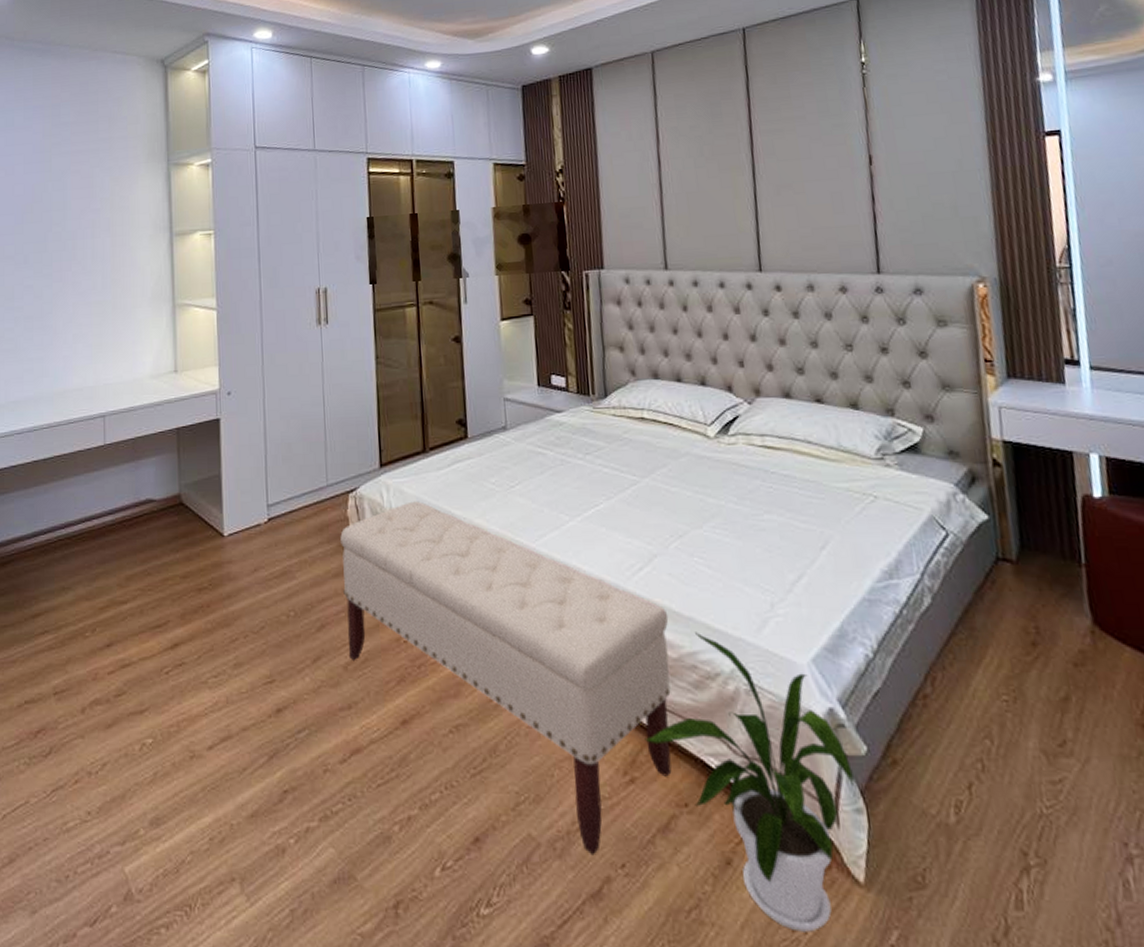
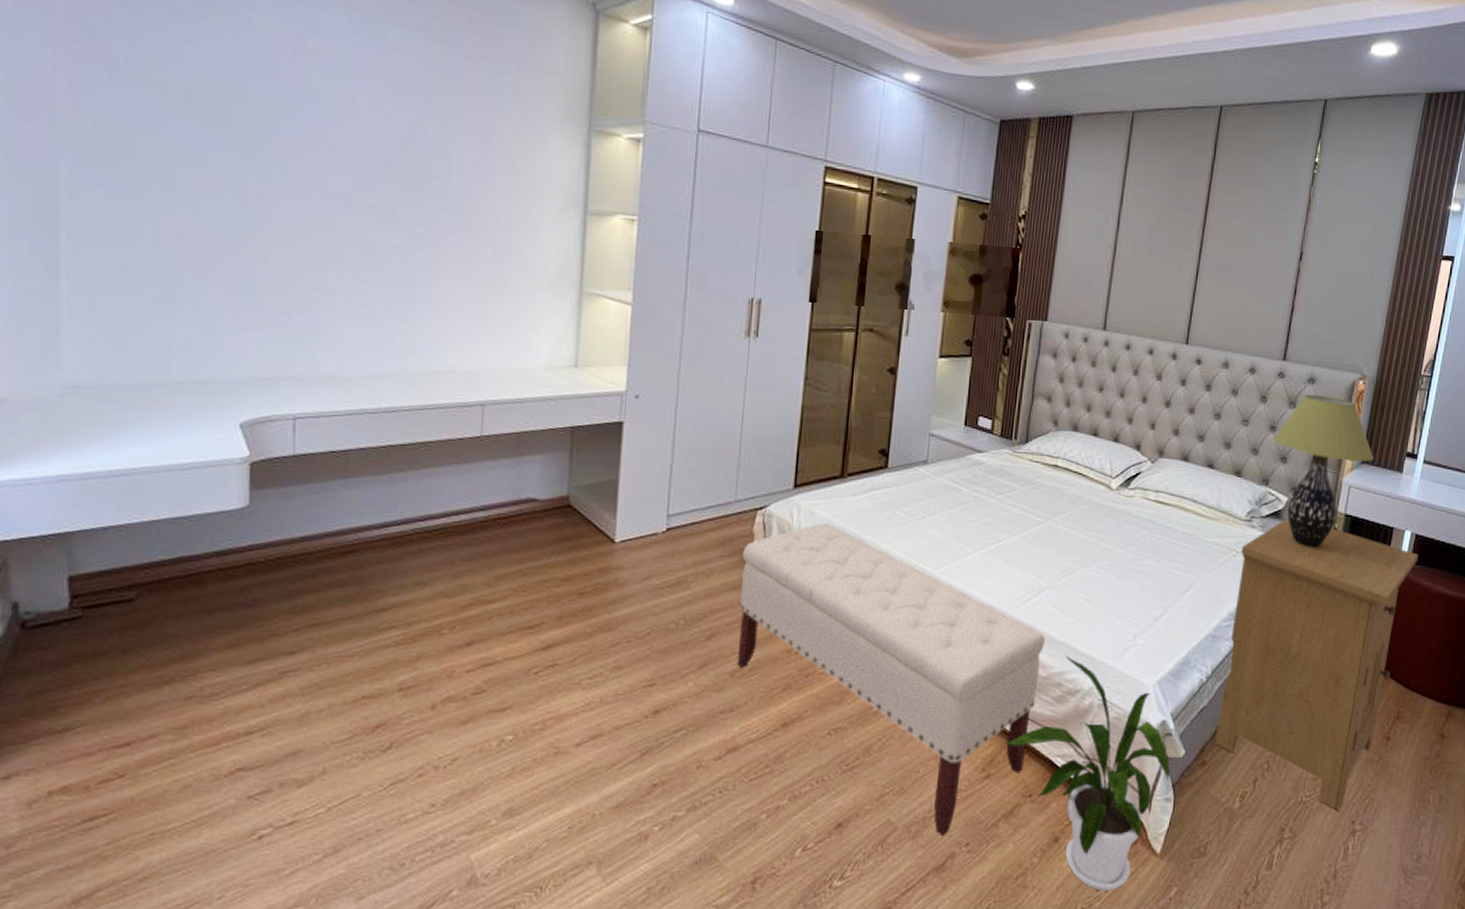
nightstand: none [878,451,1124,828] -> present [1214,517,1419,811]
table lamp: none [887,306,1022,485] -> present [1273,395,1374,548]

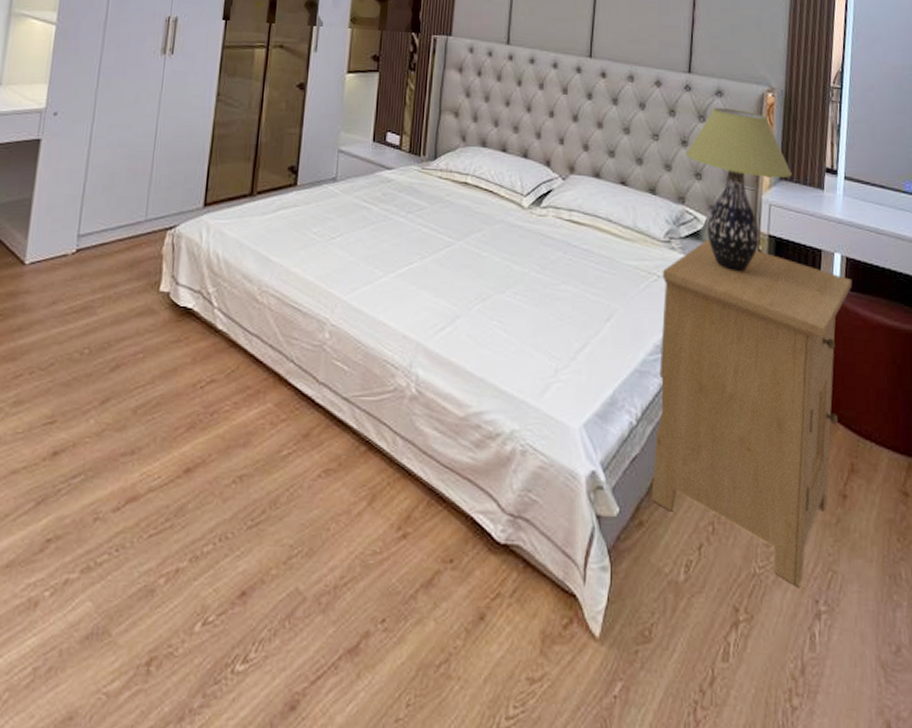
bench: present [736,523,1046,837] -> none [140,244,462,610]
house plant: present [1005,655,1170,891] -> none [422,392,604,685]

